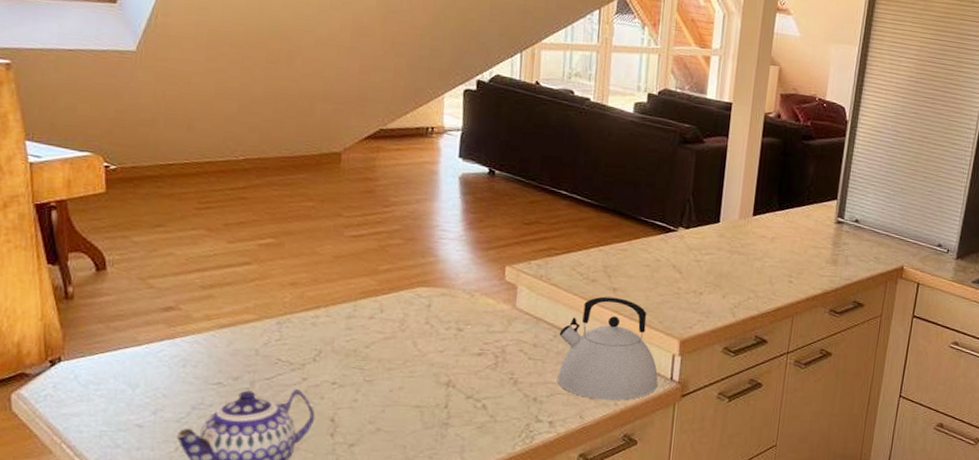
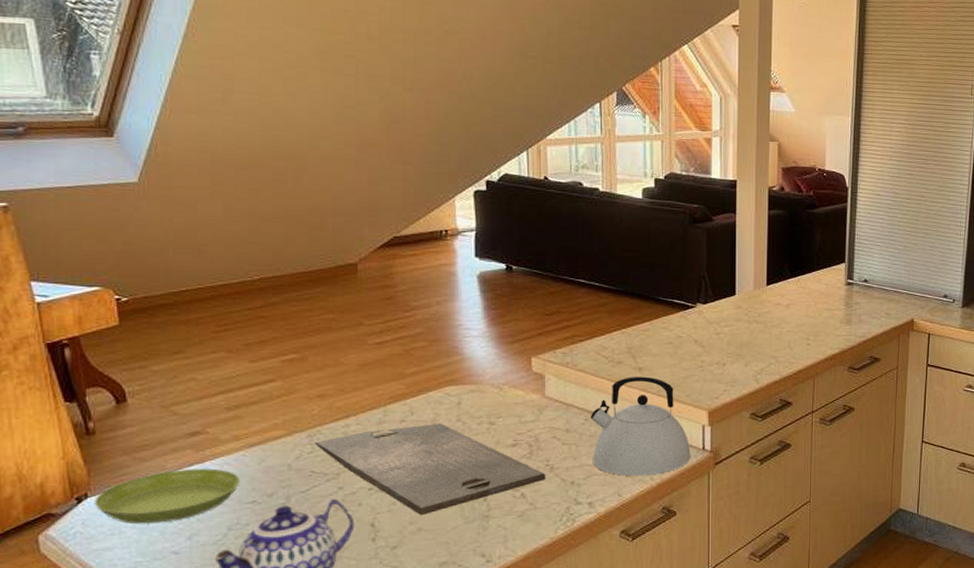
saucer: none [66,343,208,395] -> present [94,468,240,524]
cutting board: none [283,323,509,416] -> present [315,423,546,516]

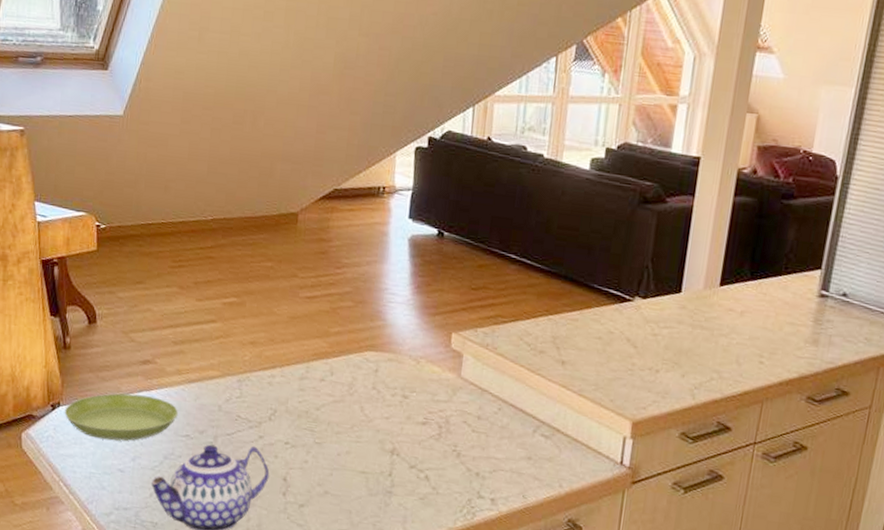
cutting board: present [315,423,546,516] -> none [243,384,452,479]
kettle: present [590,376,691,477] -> none [500,369,607,483]

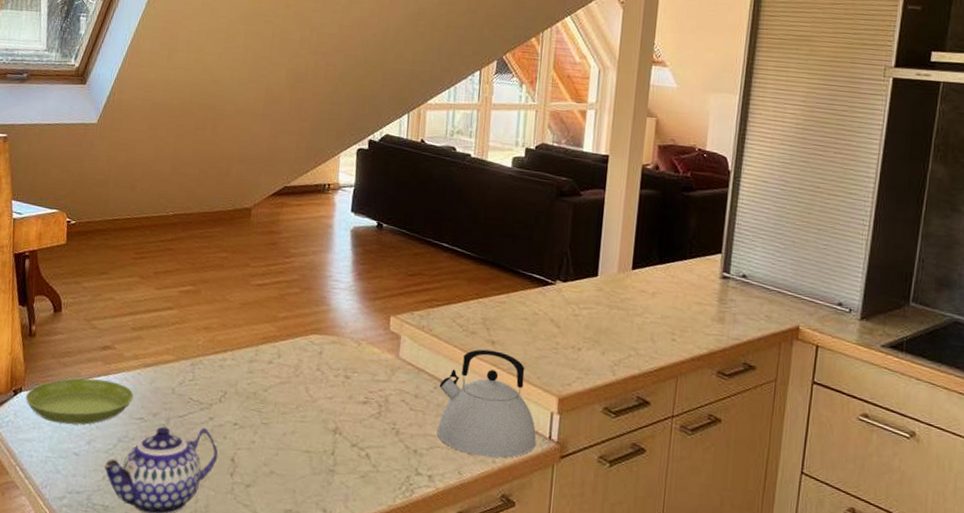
kettle: none [500,369,607,483] -> present [436,349,536,458]

